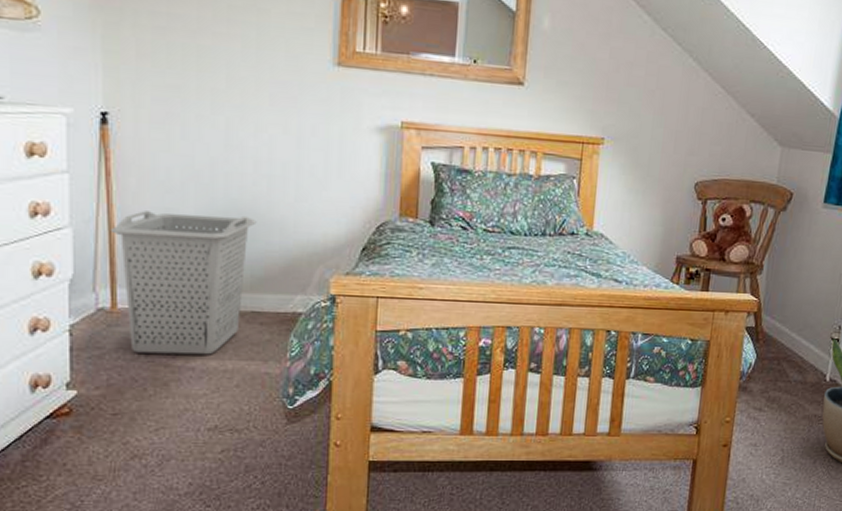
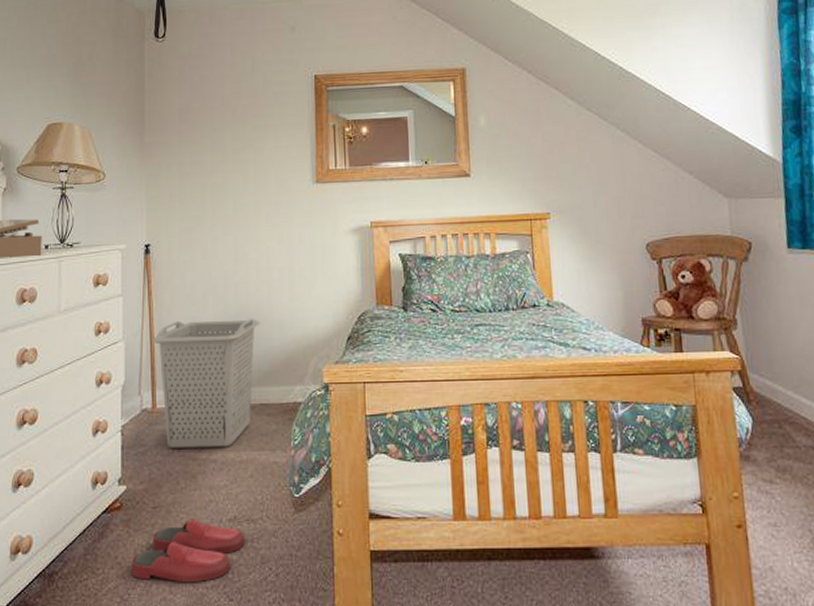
slippers: none [85,427,227,490] -> present [132,518,245,583]

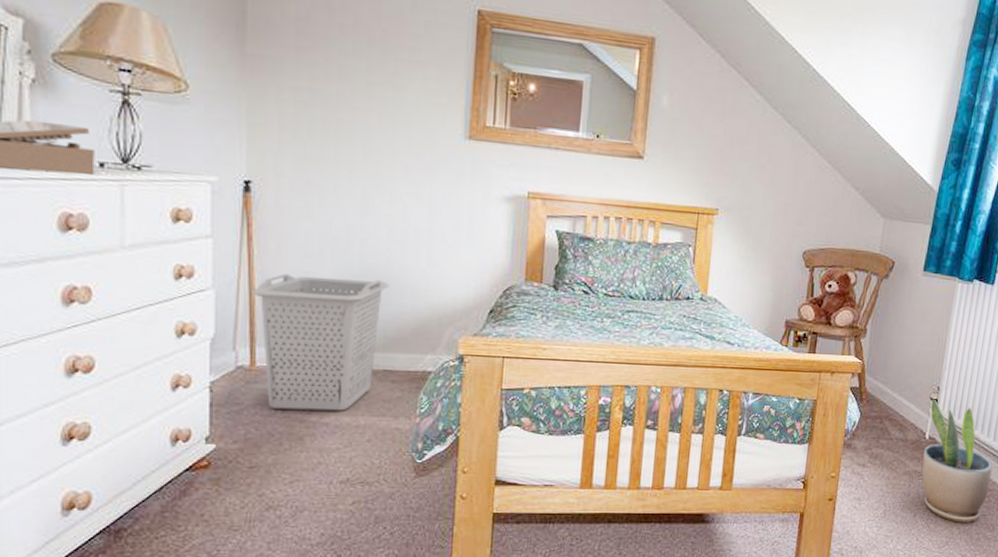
slippers: present [132,518,245,583] -> none [222,479,358,540]

